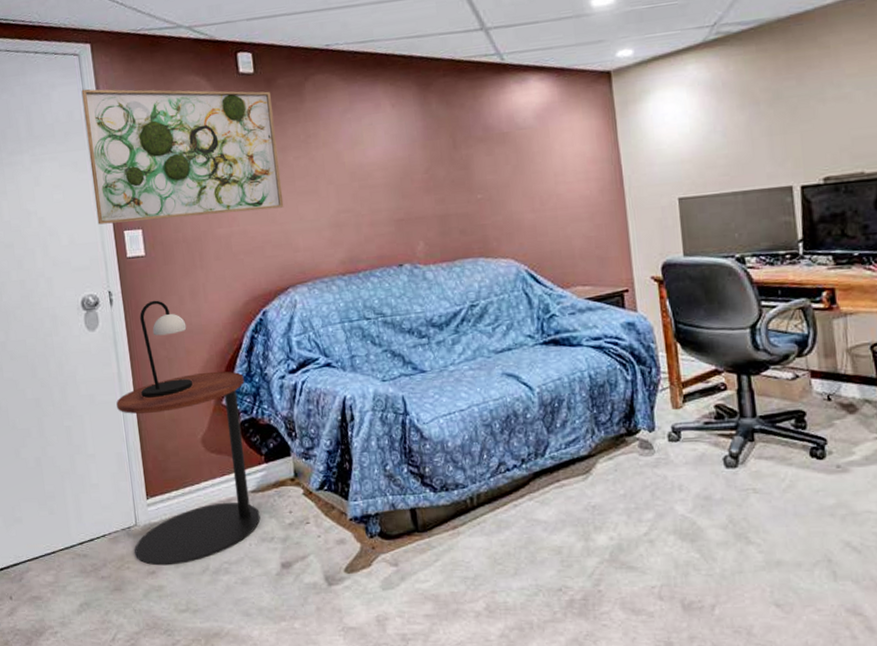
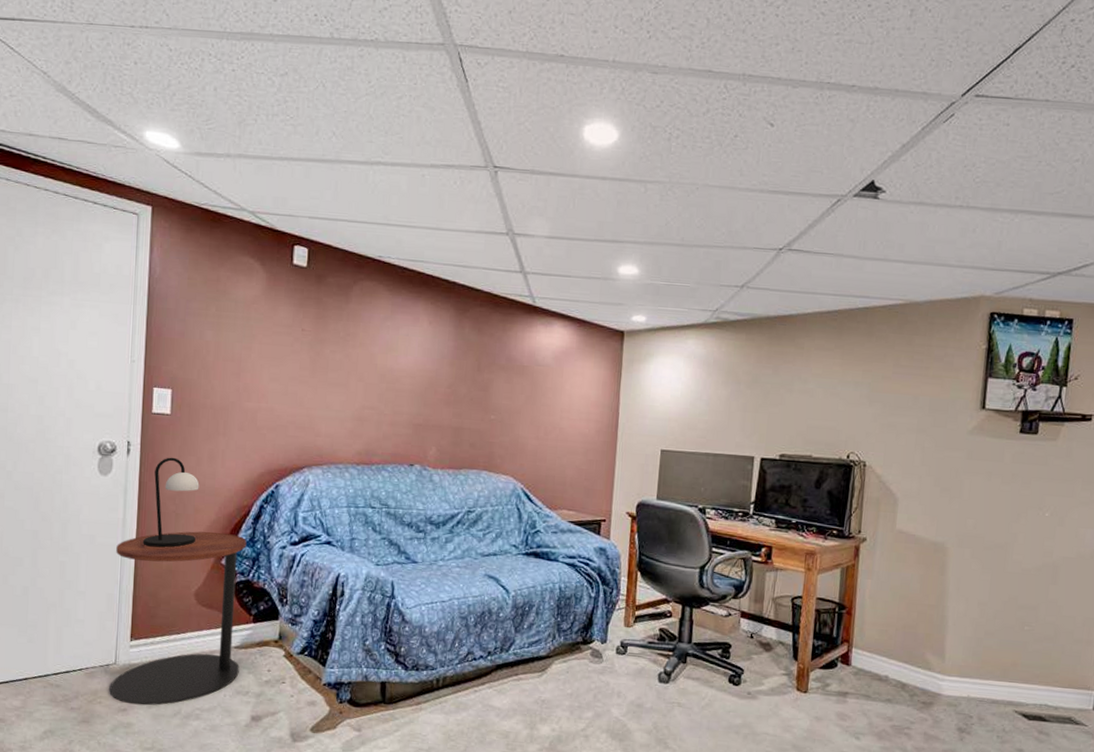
wall art: present [81,89,284,225] -> none [128,247,320,394]

